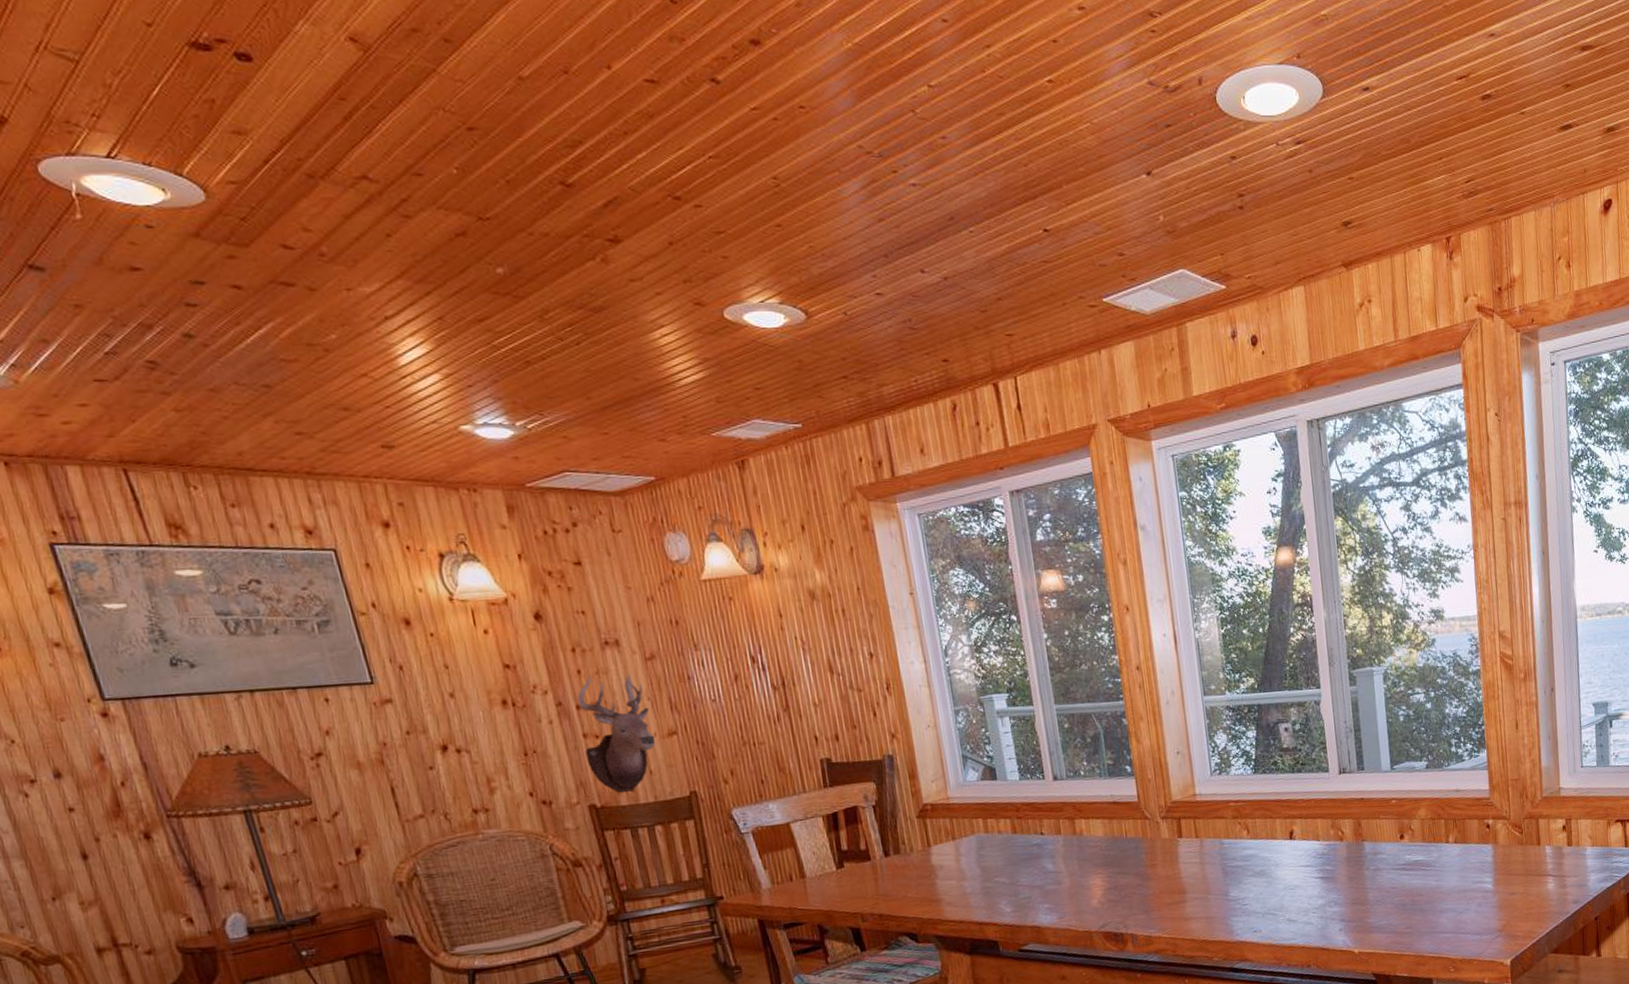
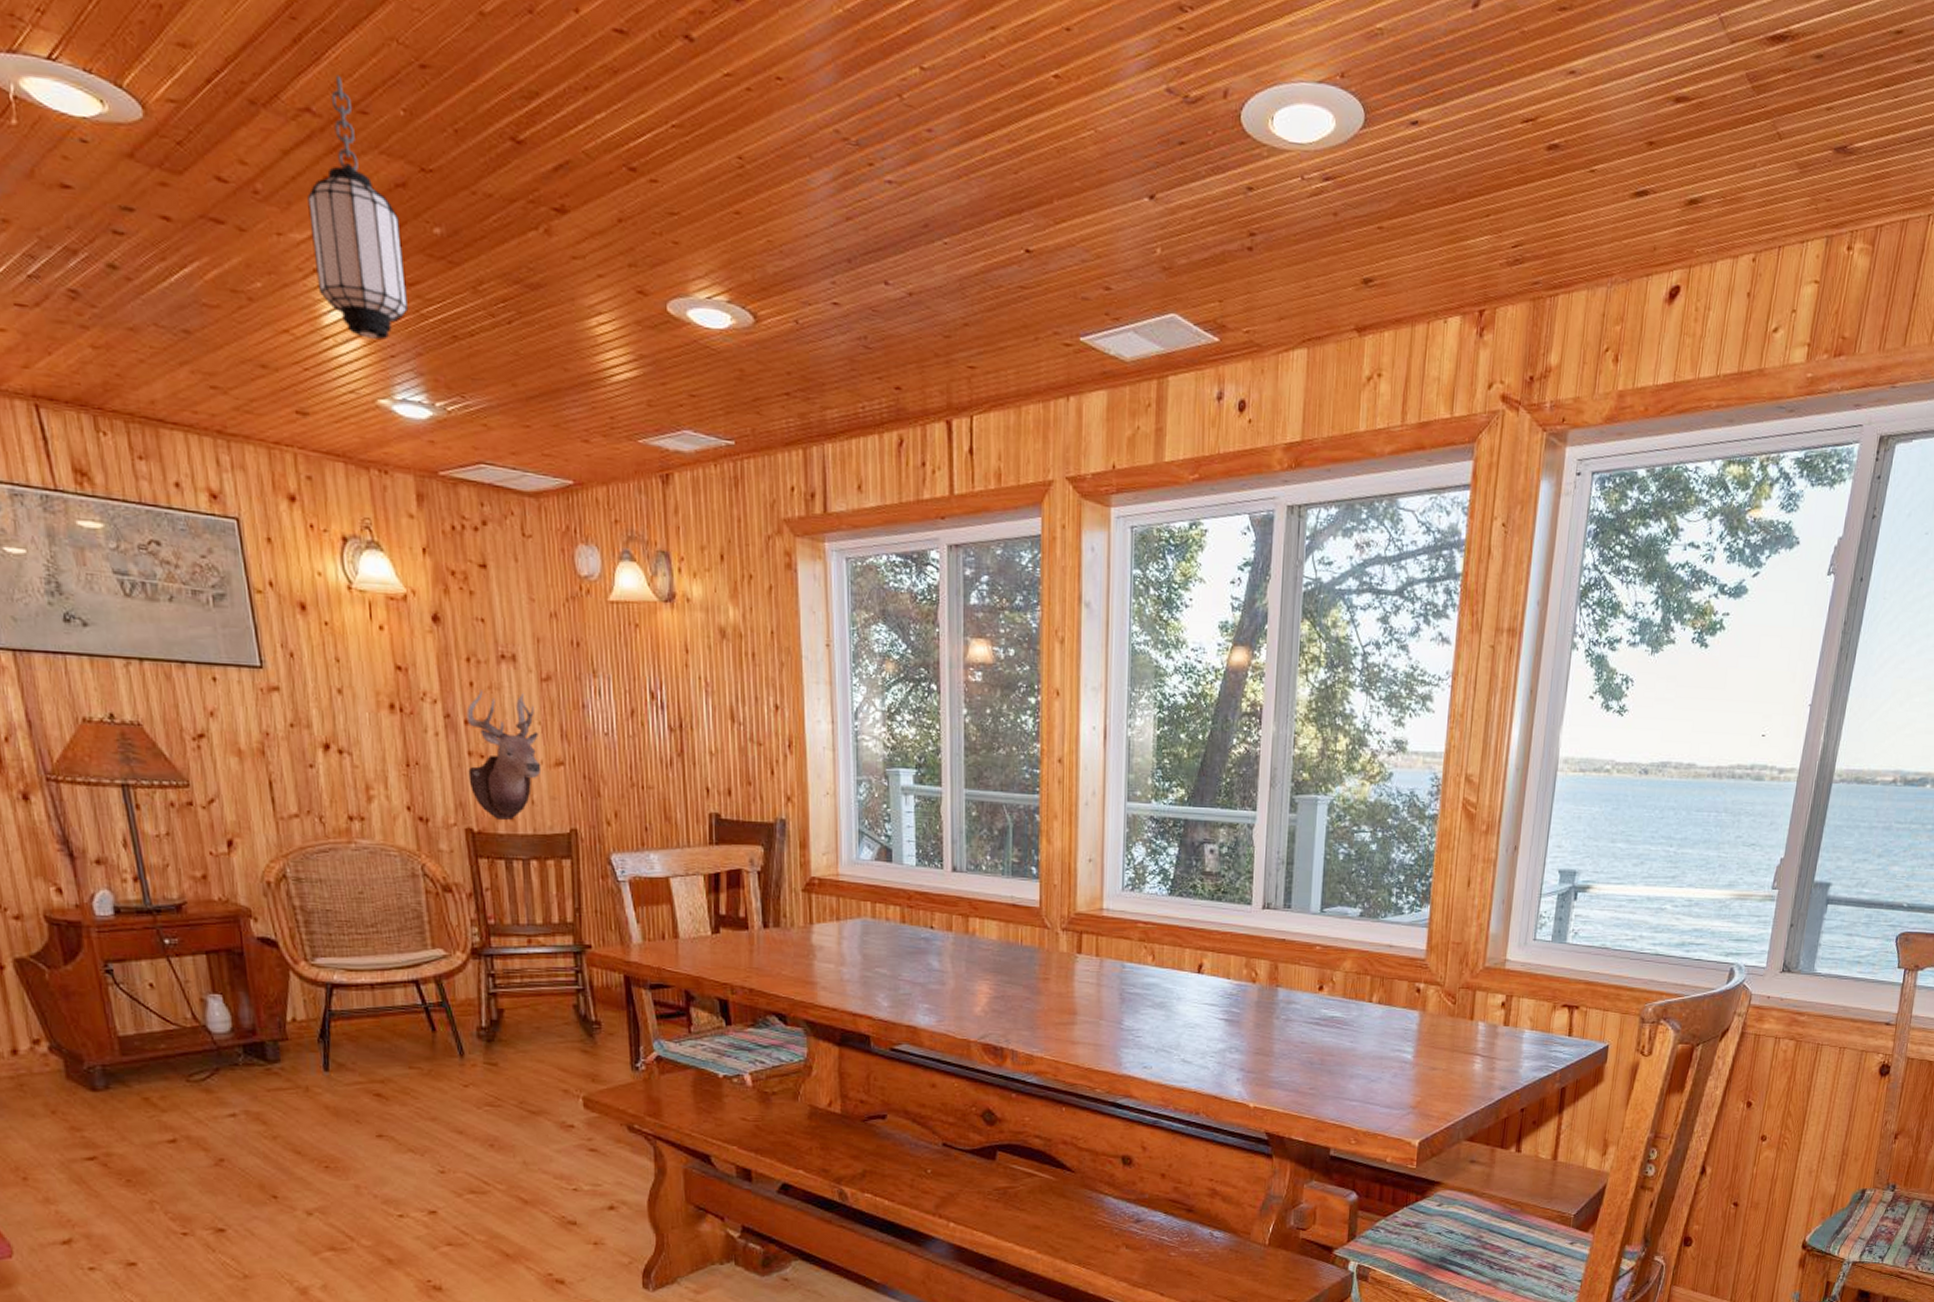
hanging lantern: none [372,144,481,373] -> present [307,74,409,340]

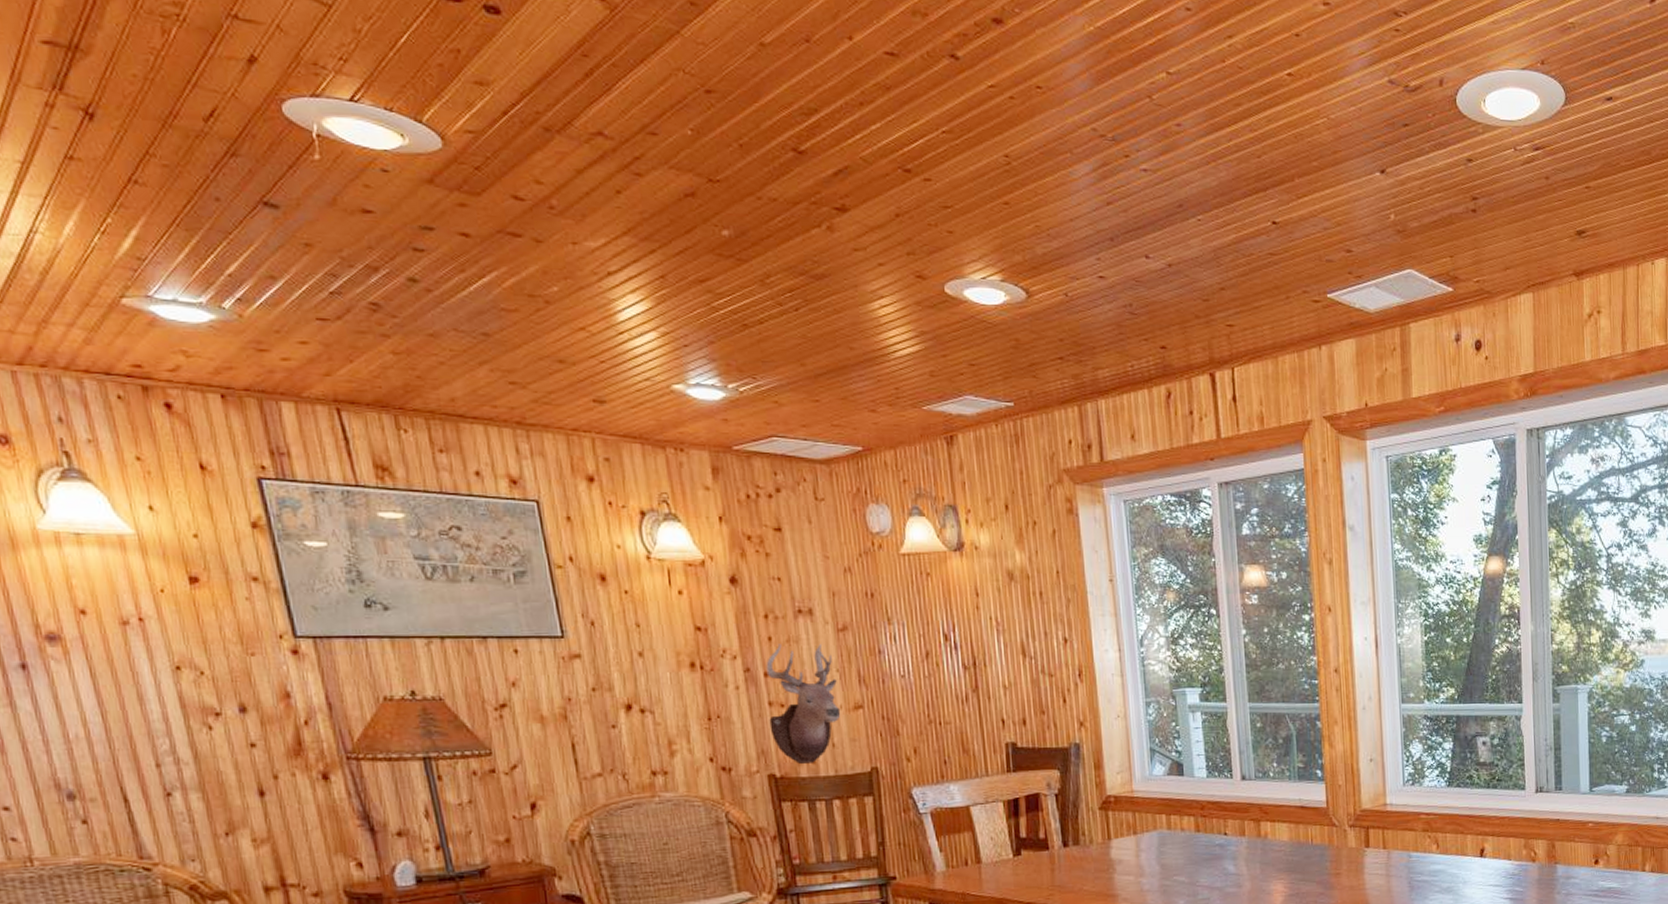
hanging lantern: present [307,74,409,340] -> none [601,102,701,331]

